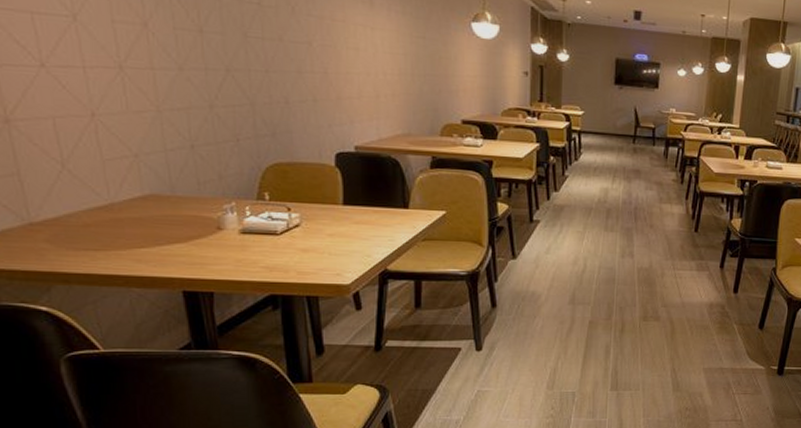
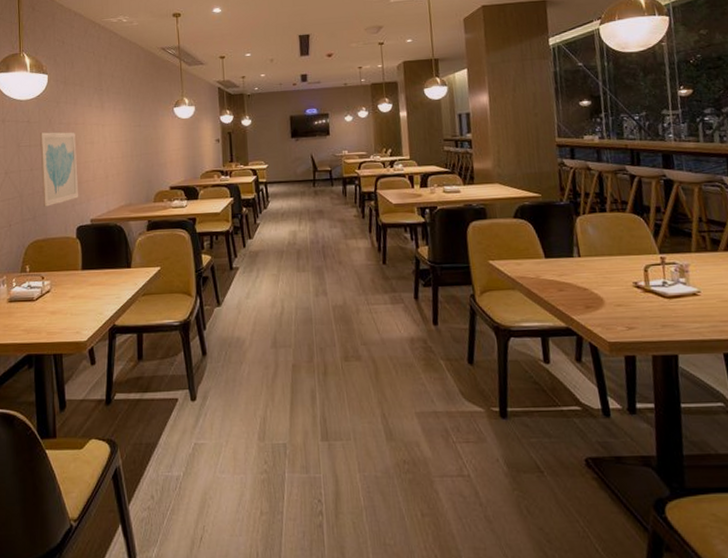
wall art: none [277,23,339,123] -> present [39,132,79,207]

